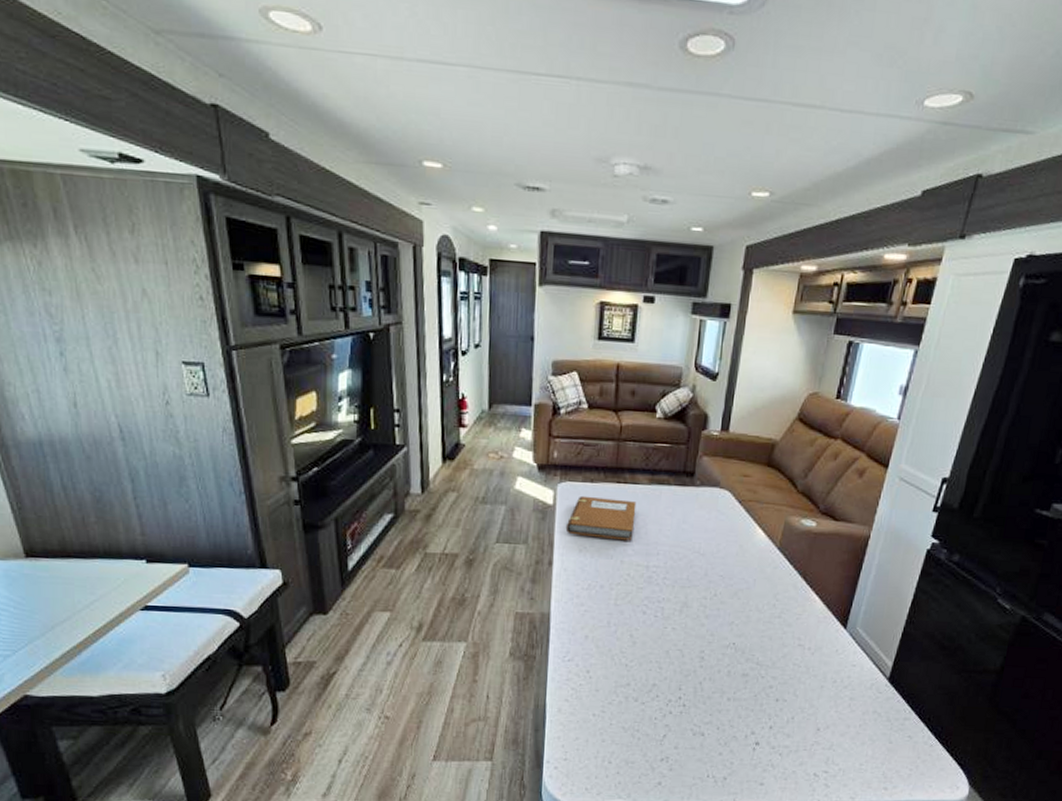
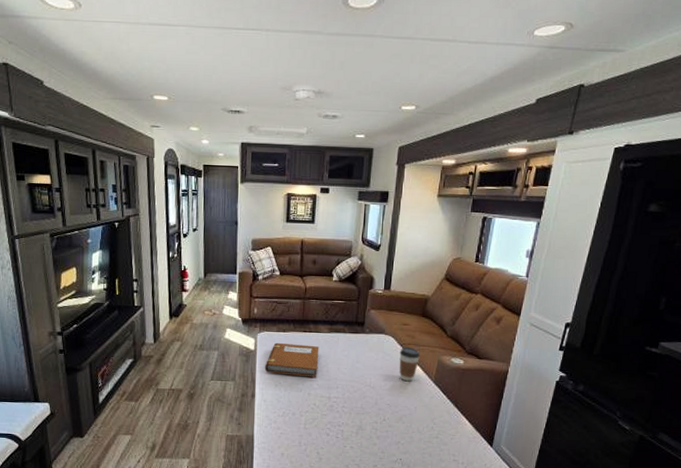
coffee cup: none [736,504,763,548] -> present [399,347,420,382]

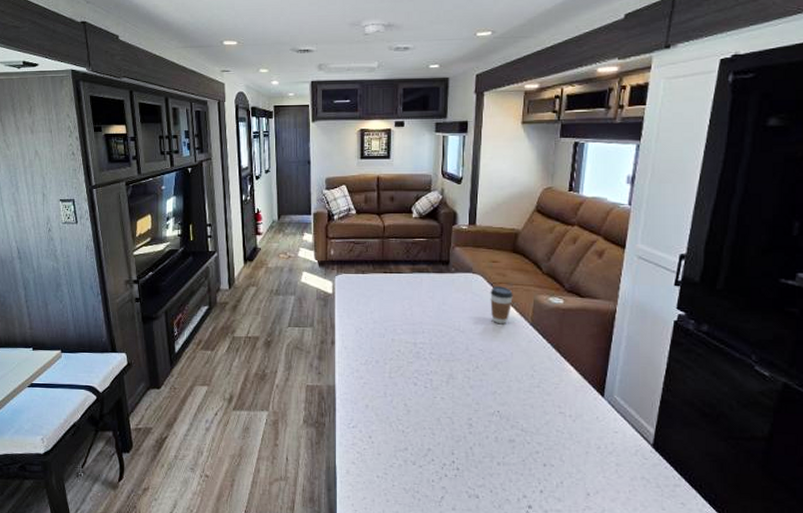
notebook: present [264,342,319,378] -> none [344,285,402,322]

